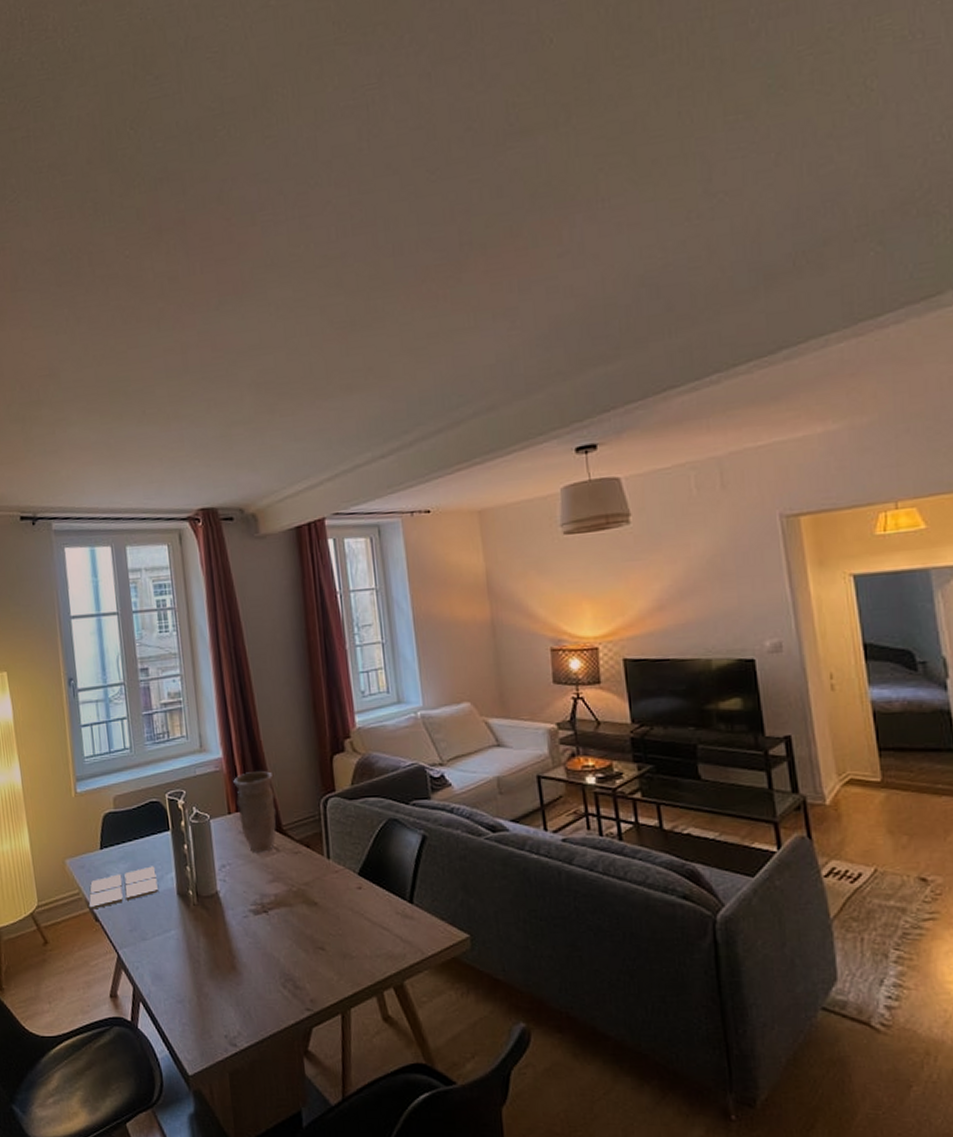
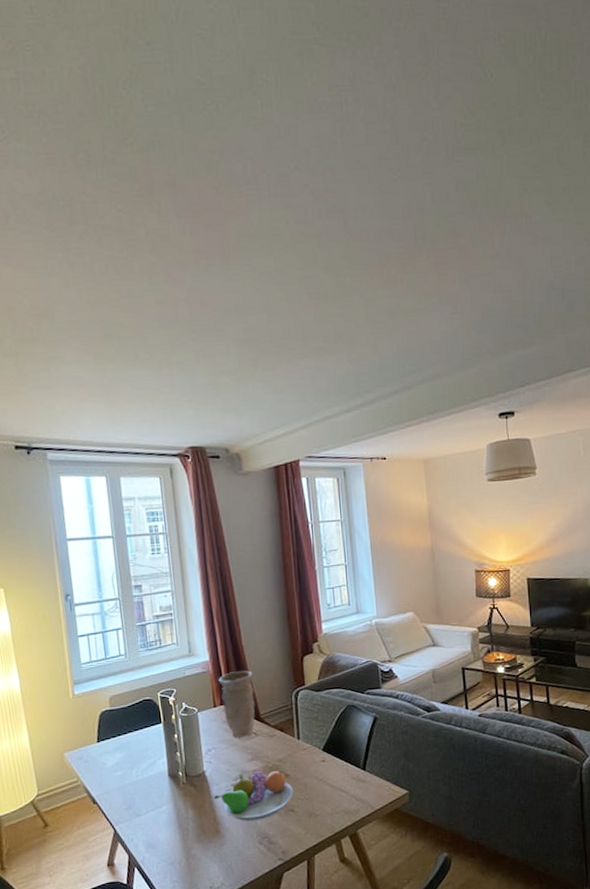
drink coaster: present [88,866,158,910] -> none [86,754,151,794]
fruit bowl: none [229,895,323,957] -> present [214,770,293,821]

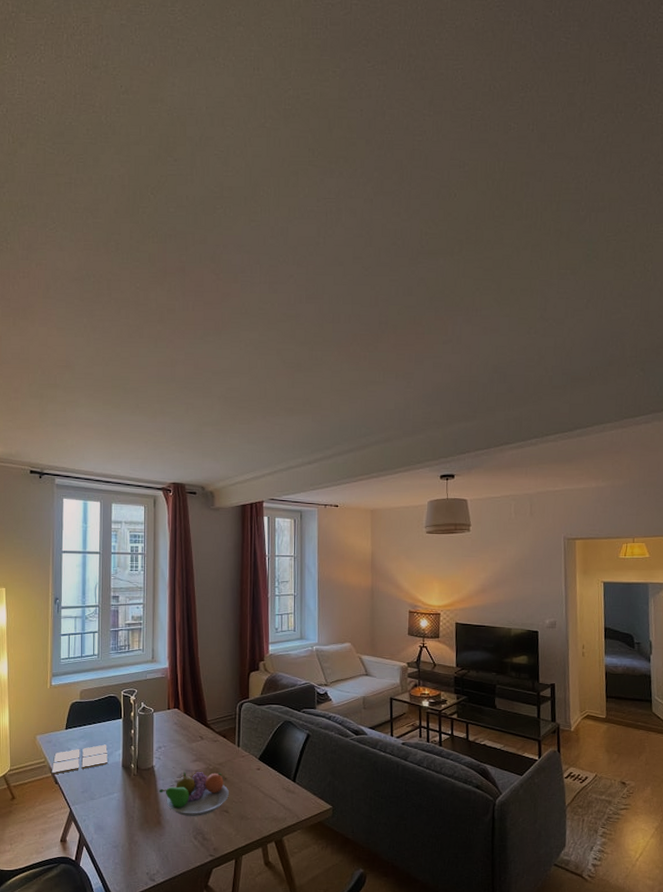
drink coaster: none [86,754,151,794] -> present [51,744,107,775]
vase: present [218,671,255,738] -> none [174,680,204,739]

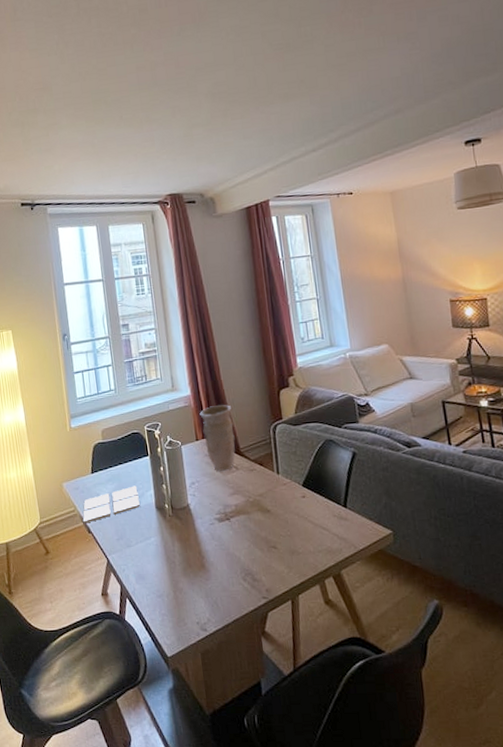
fruit bowl: present [159,771,229,816] -> none [199,505,275,556]
vase: none [174,680,204,739] -> present [199,405,235,471]

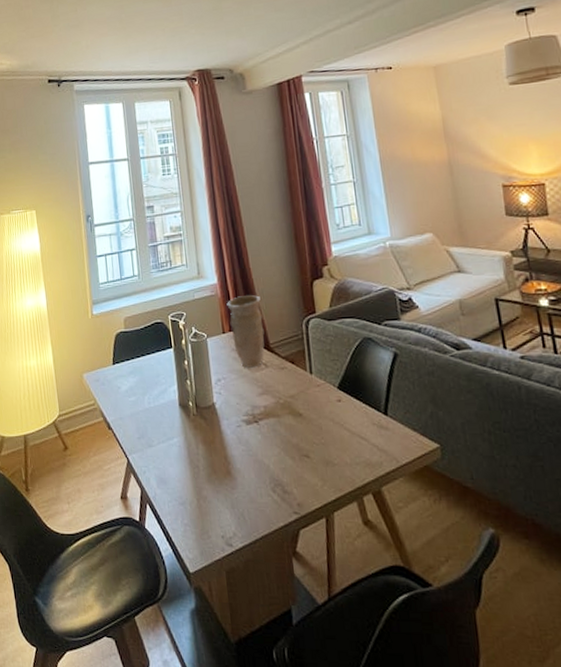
drink coaster: present [82,485,140,524] -> none [102,380,163,419]

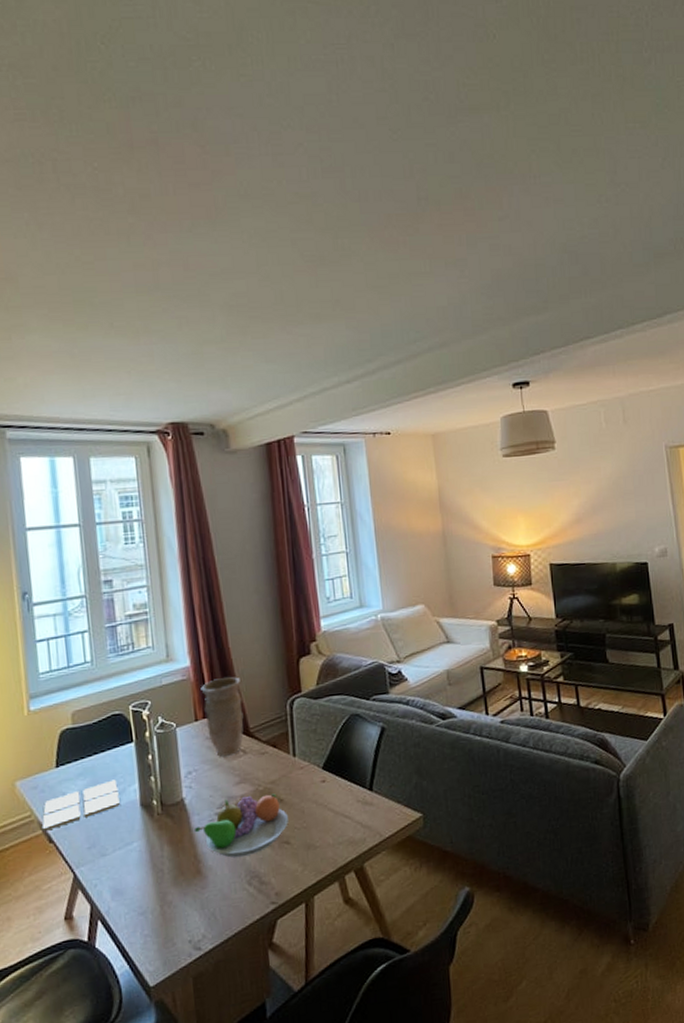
drink coaster: none [102,380,163,419] -> present [41,779,120,832]
fruit bowl: none [224,407,308,463] -> present [195,793,288,858]

